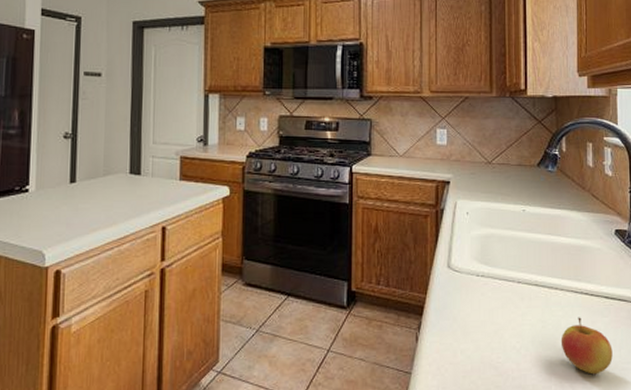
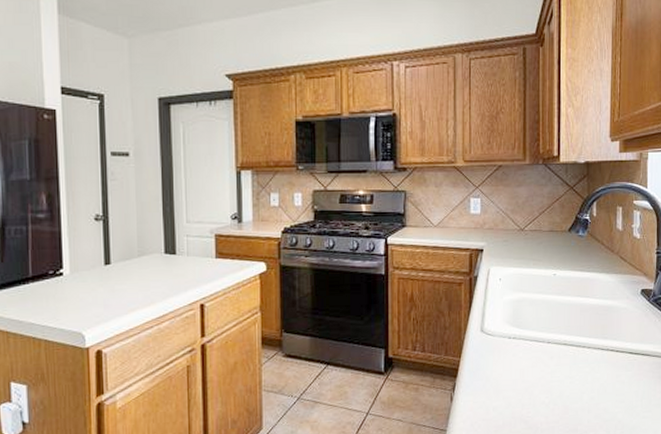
apple: present [560,317,613,375] -> none [587,372,635,424]

